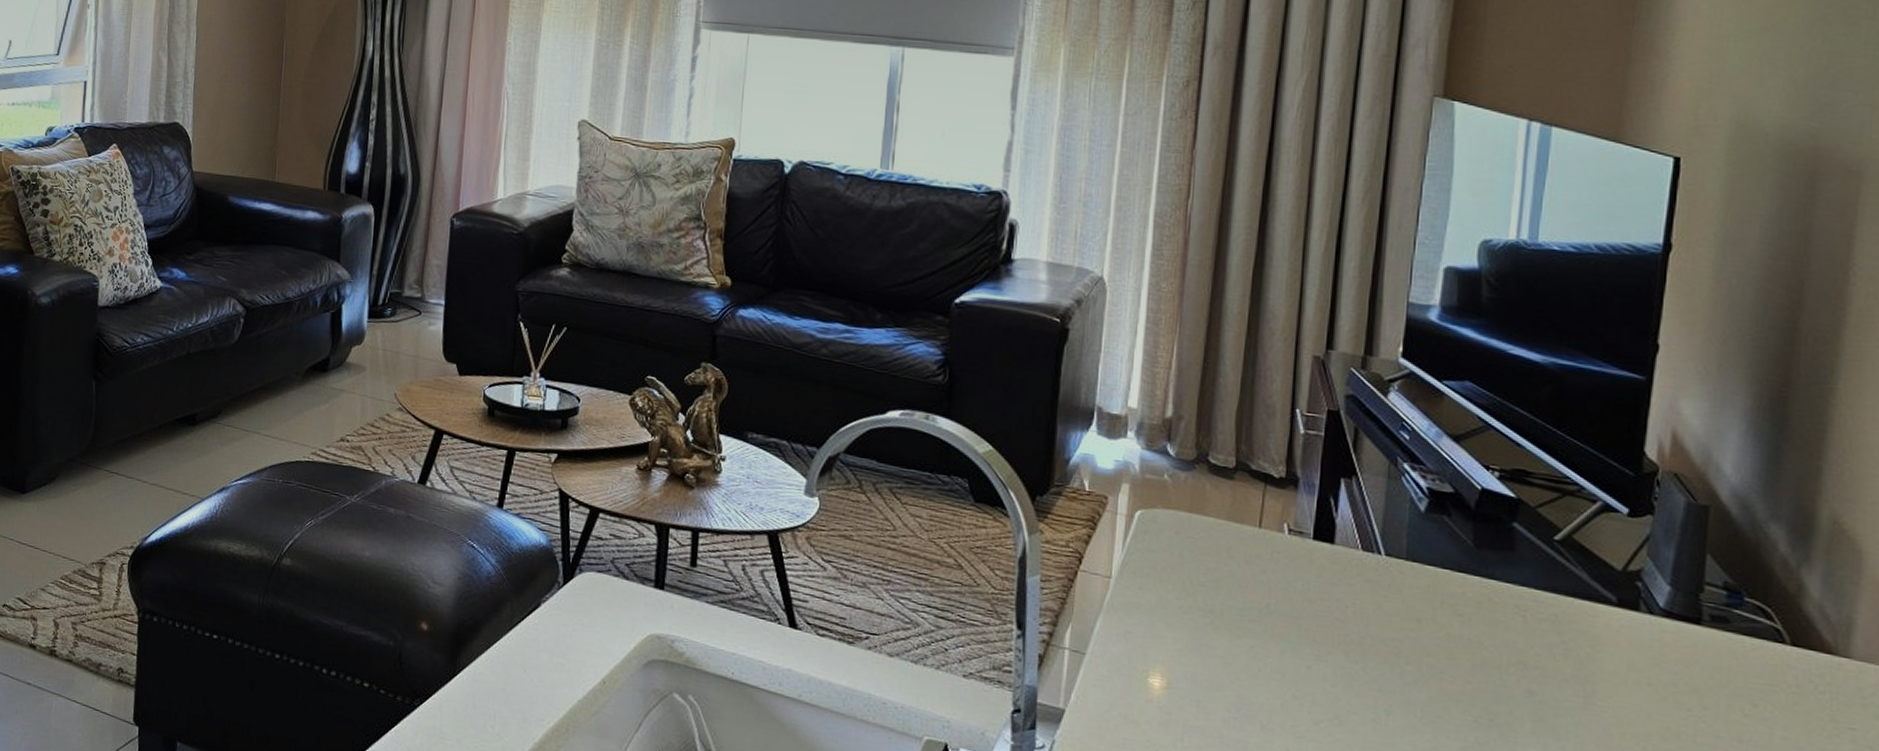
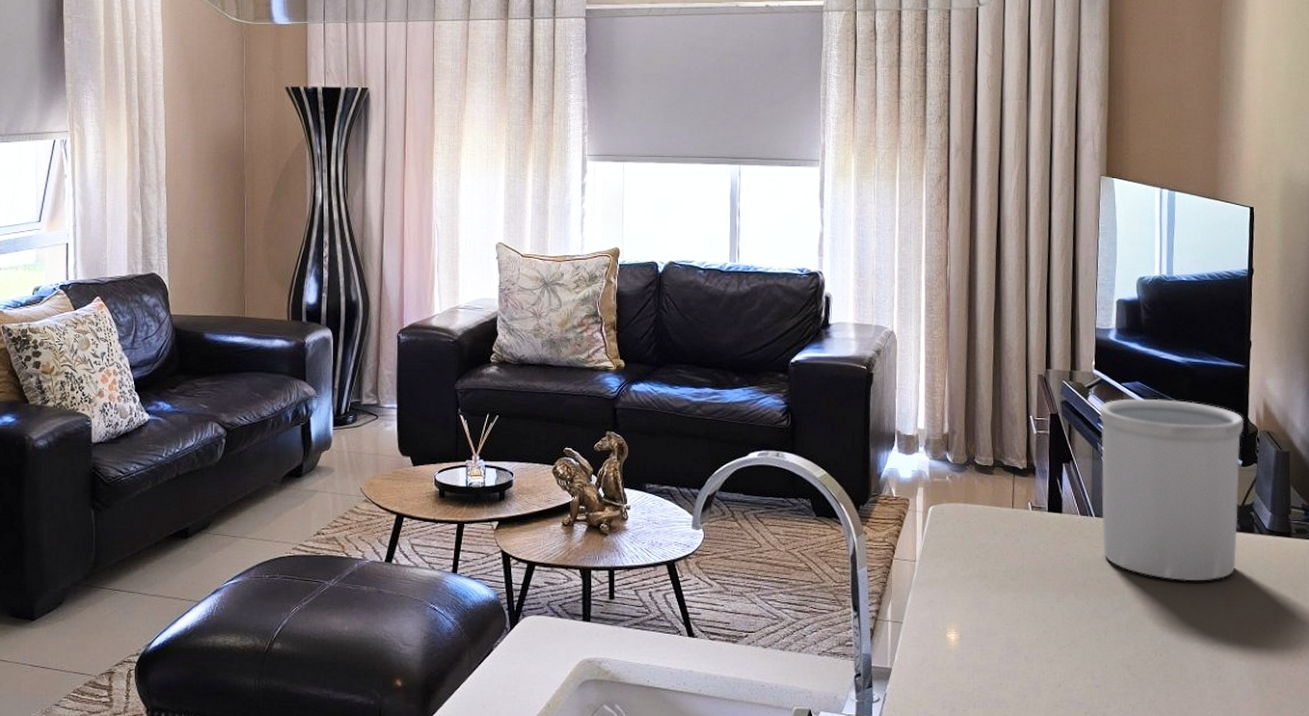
utensil holder: none [1393,402,1638,667] -> present [1099,398,1245,582]

